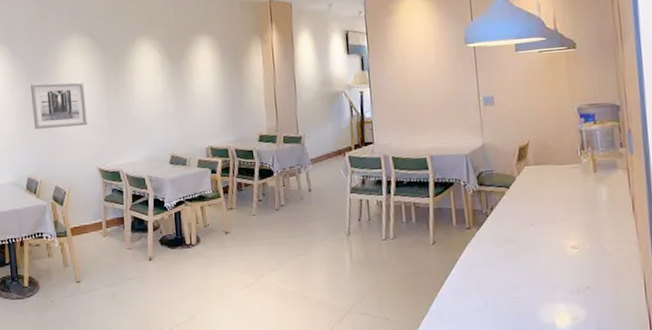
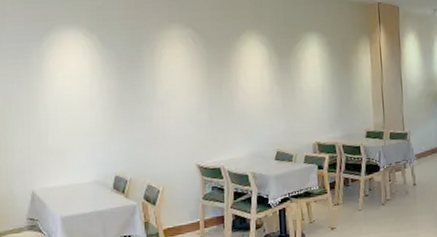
wall art: present [31,81,89,129] -> none [123,74,188,124]

